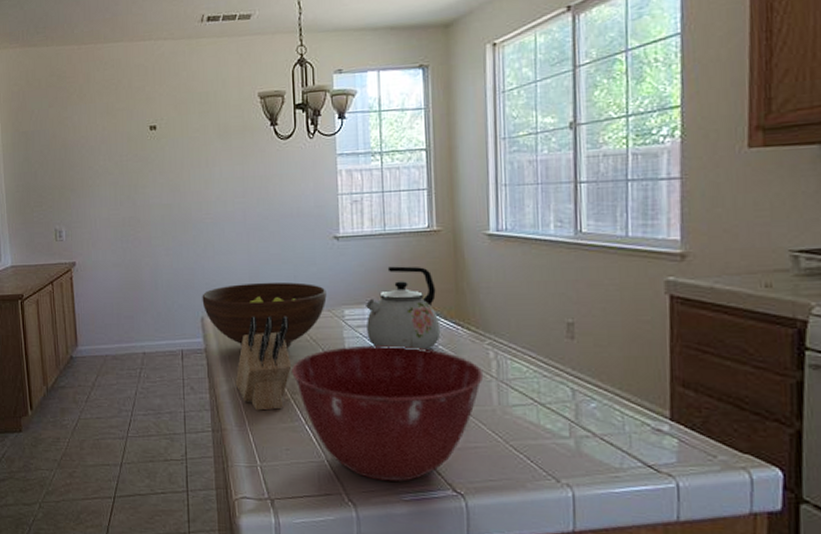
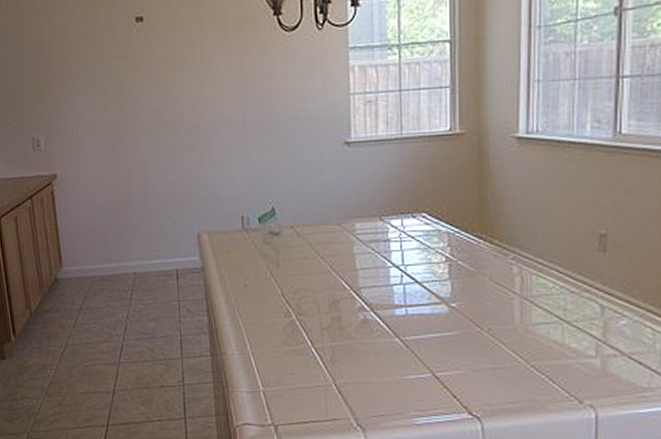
fruit bowl: present [202,282,327,348] -> none [198,193,336,266]
knife block: present [235,316,292,411] -> none [235,230,297,333]
mixing bowl: present [292,345,484,482] -> none [297,261,506,405]
kettle: present [366,266,441,350] -> none [379,174,461,266]

